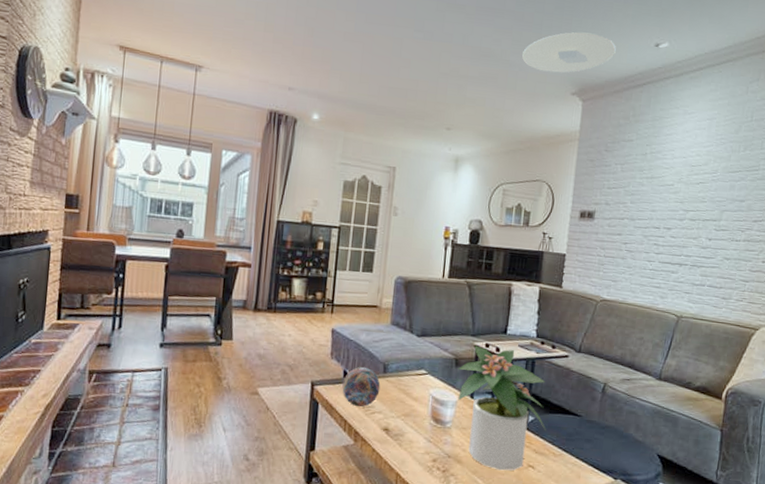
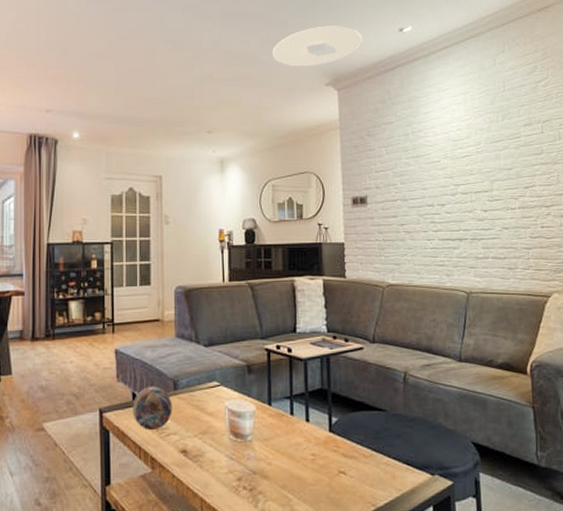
potted plant: present [458,345,546,471] -> none [251,349,352,481]

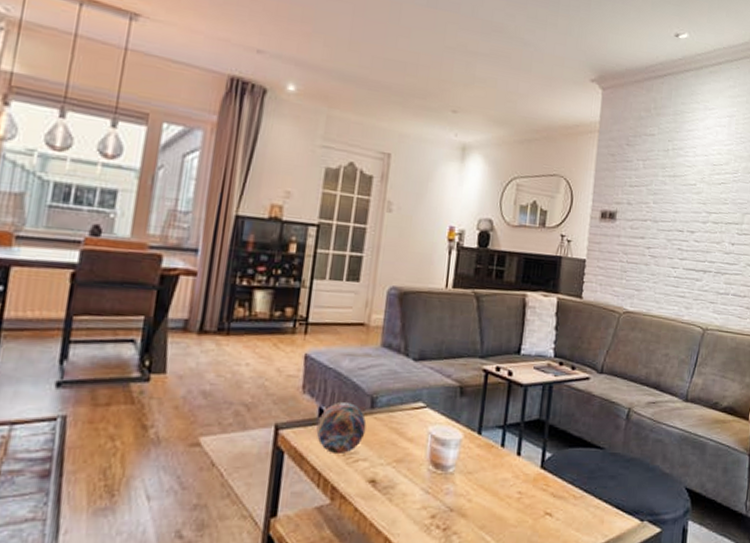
ceiling light: present [272,26,362,66] -> none [538,13,636,58]

